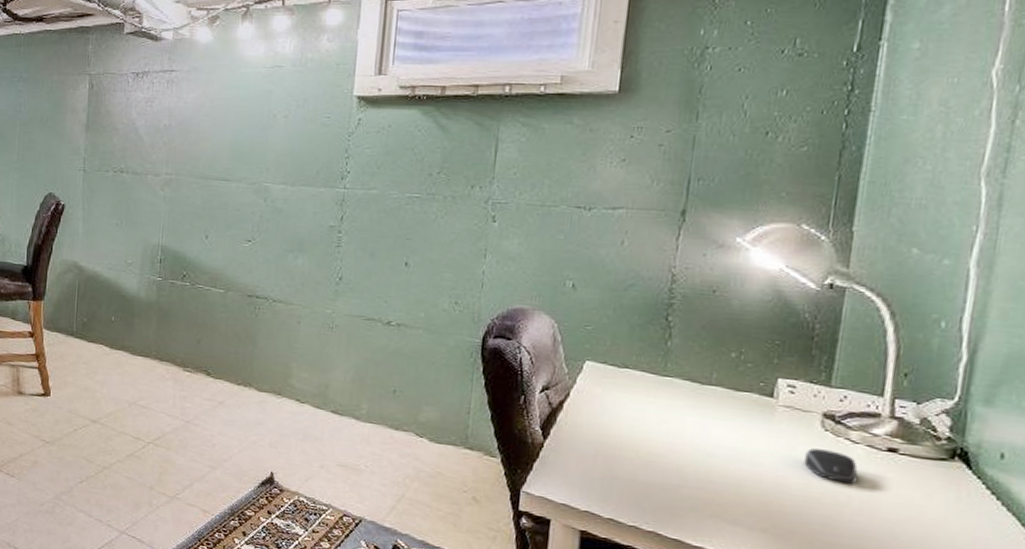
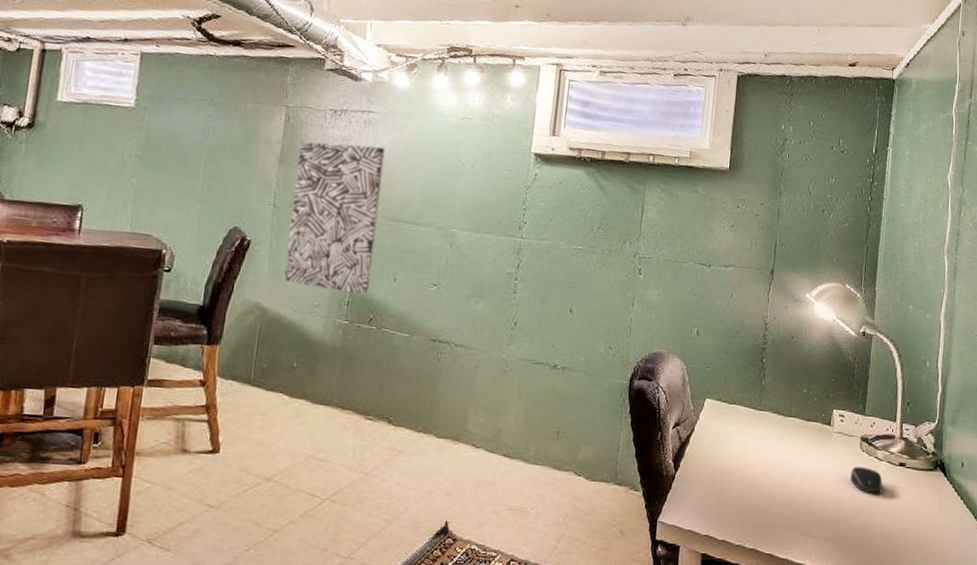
wall art: none [98,105,190,253] -> present [284,141,385,295]

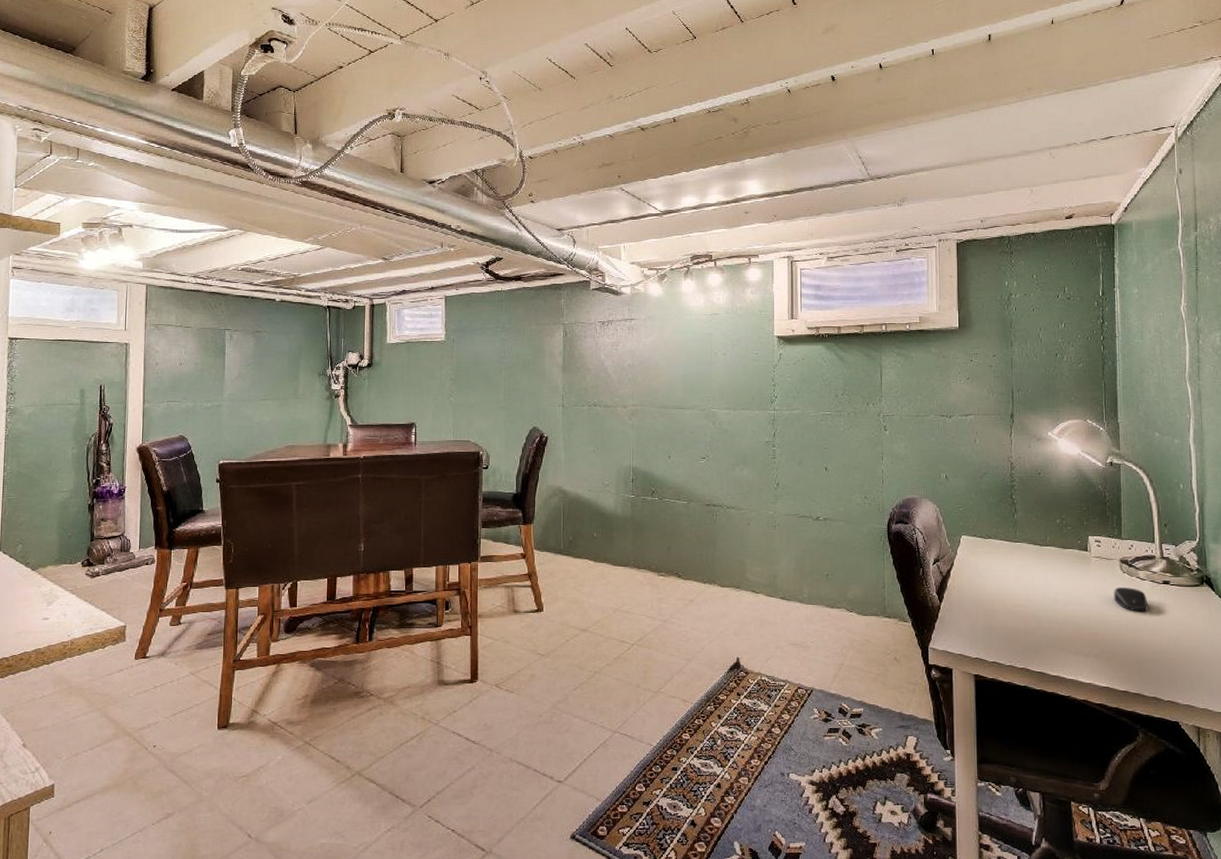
wall art: present [284,141,385,295] -> none [577,347,648,472]

